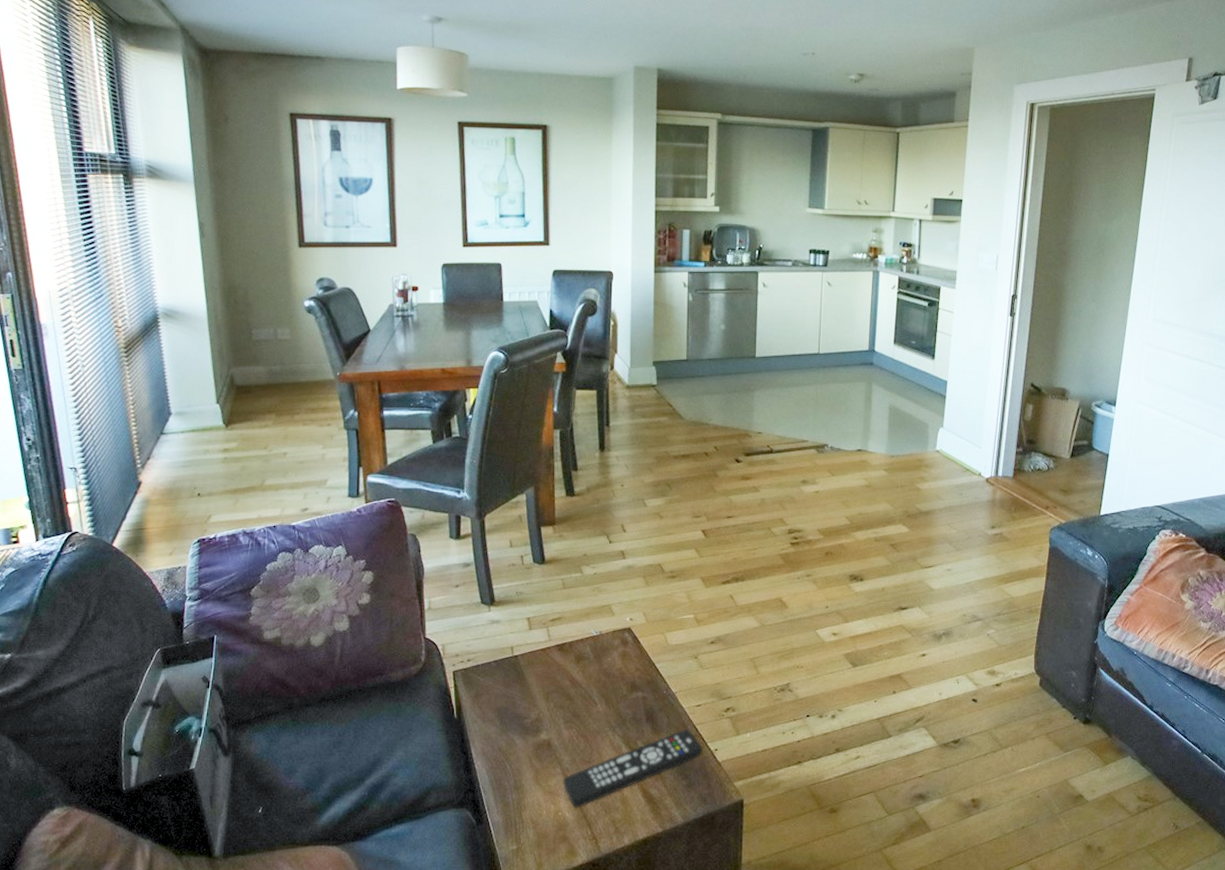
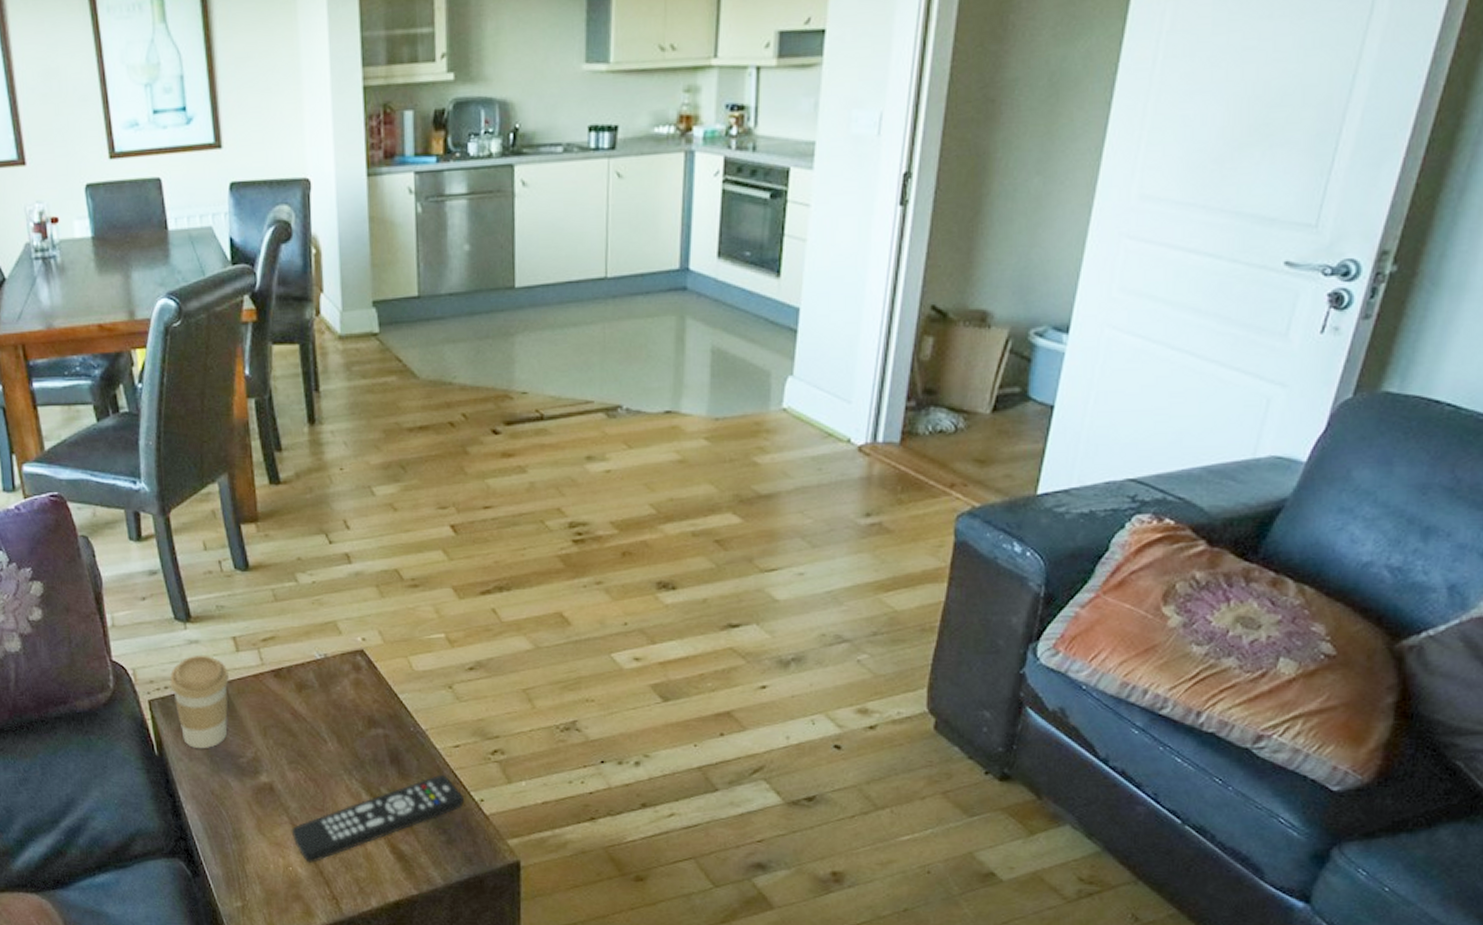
coffee cup: none [472,632,521,711] -> present [169,655,229,748]

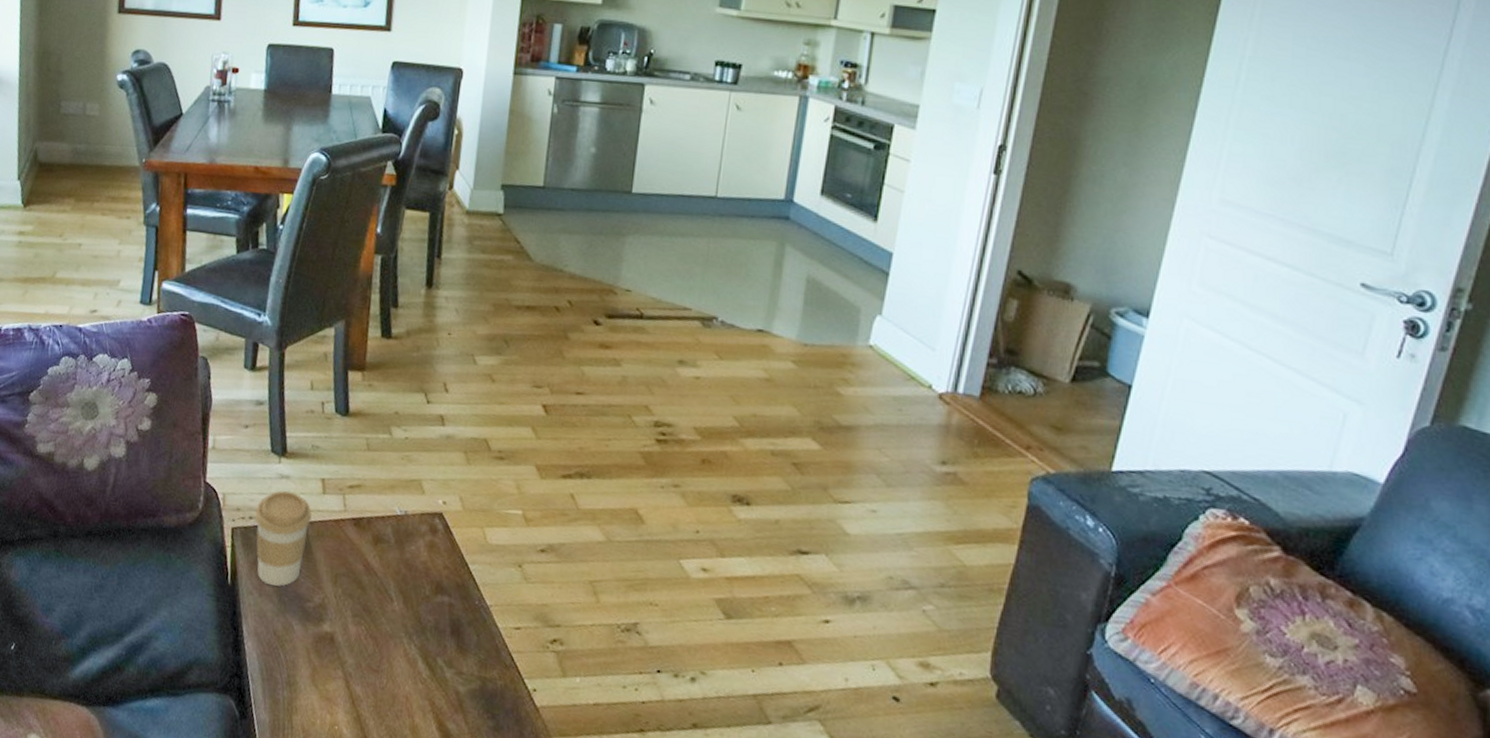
remote control: present [291,774,464,863] -> none [343,655,517,726]

